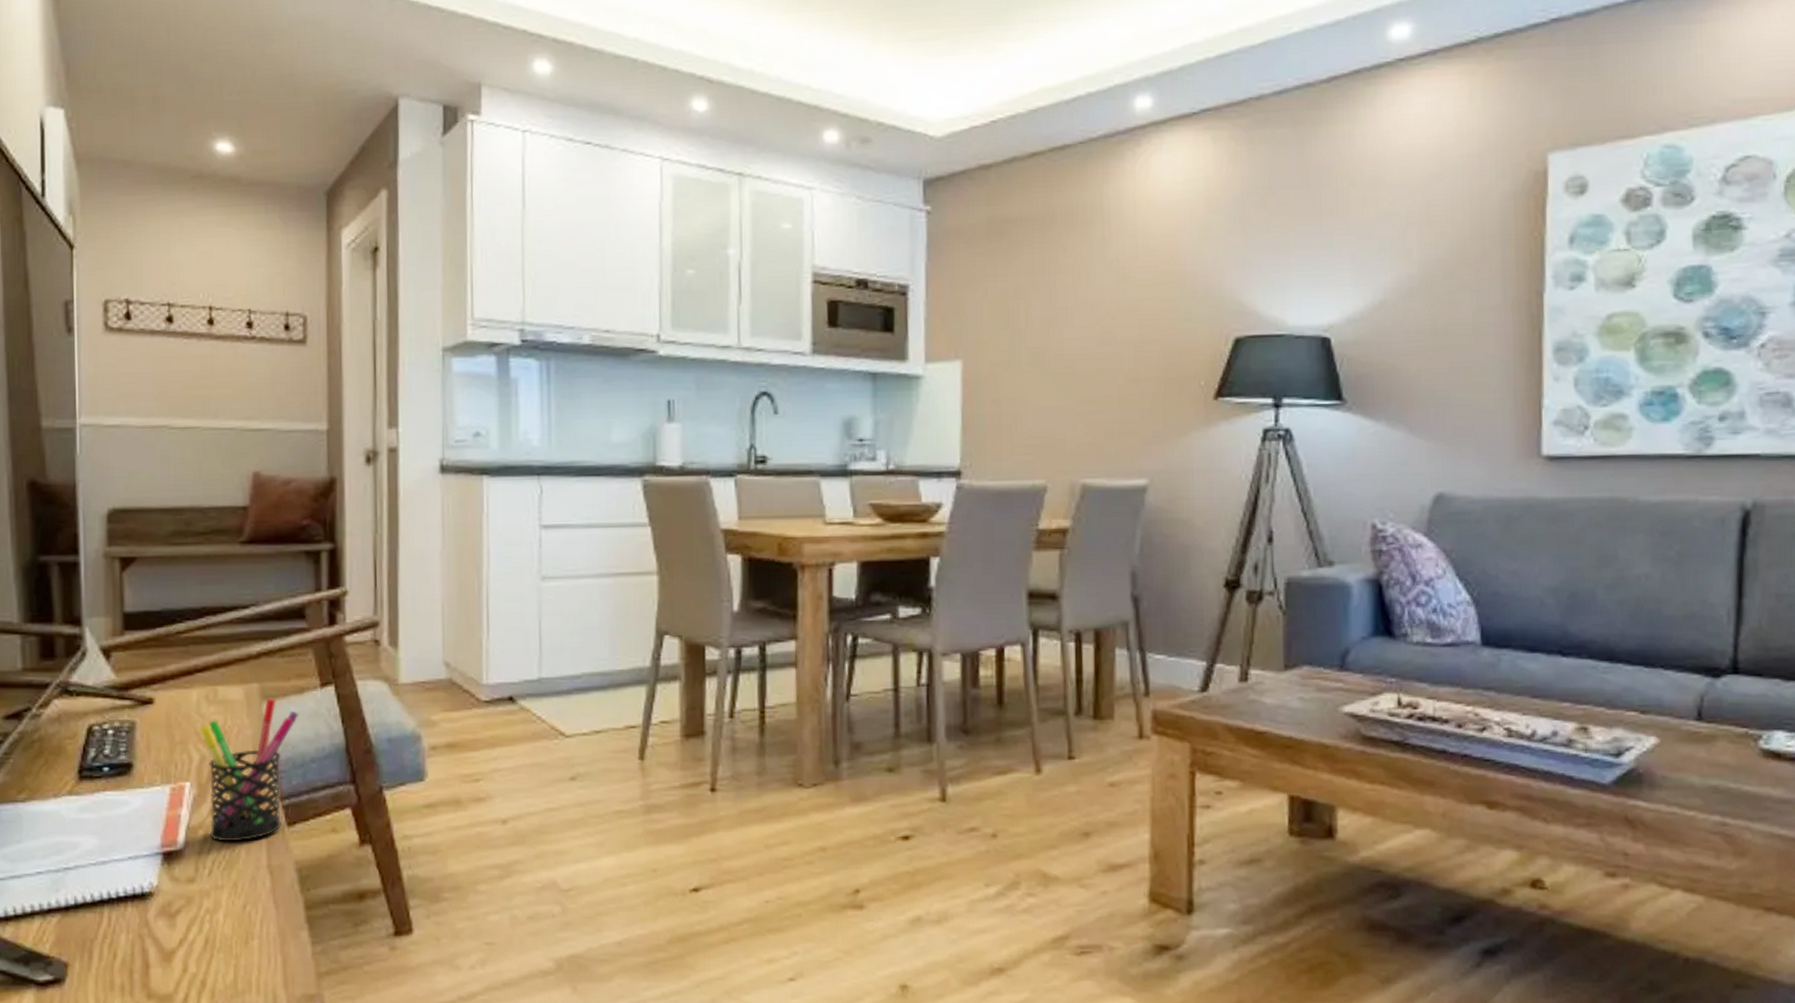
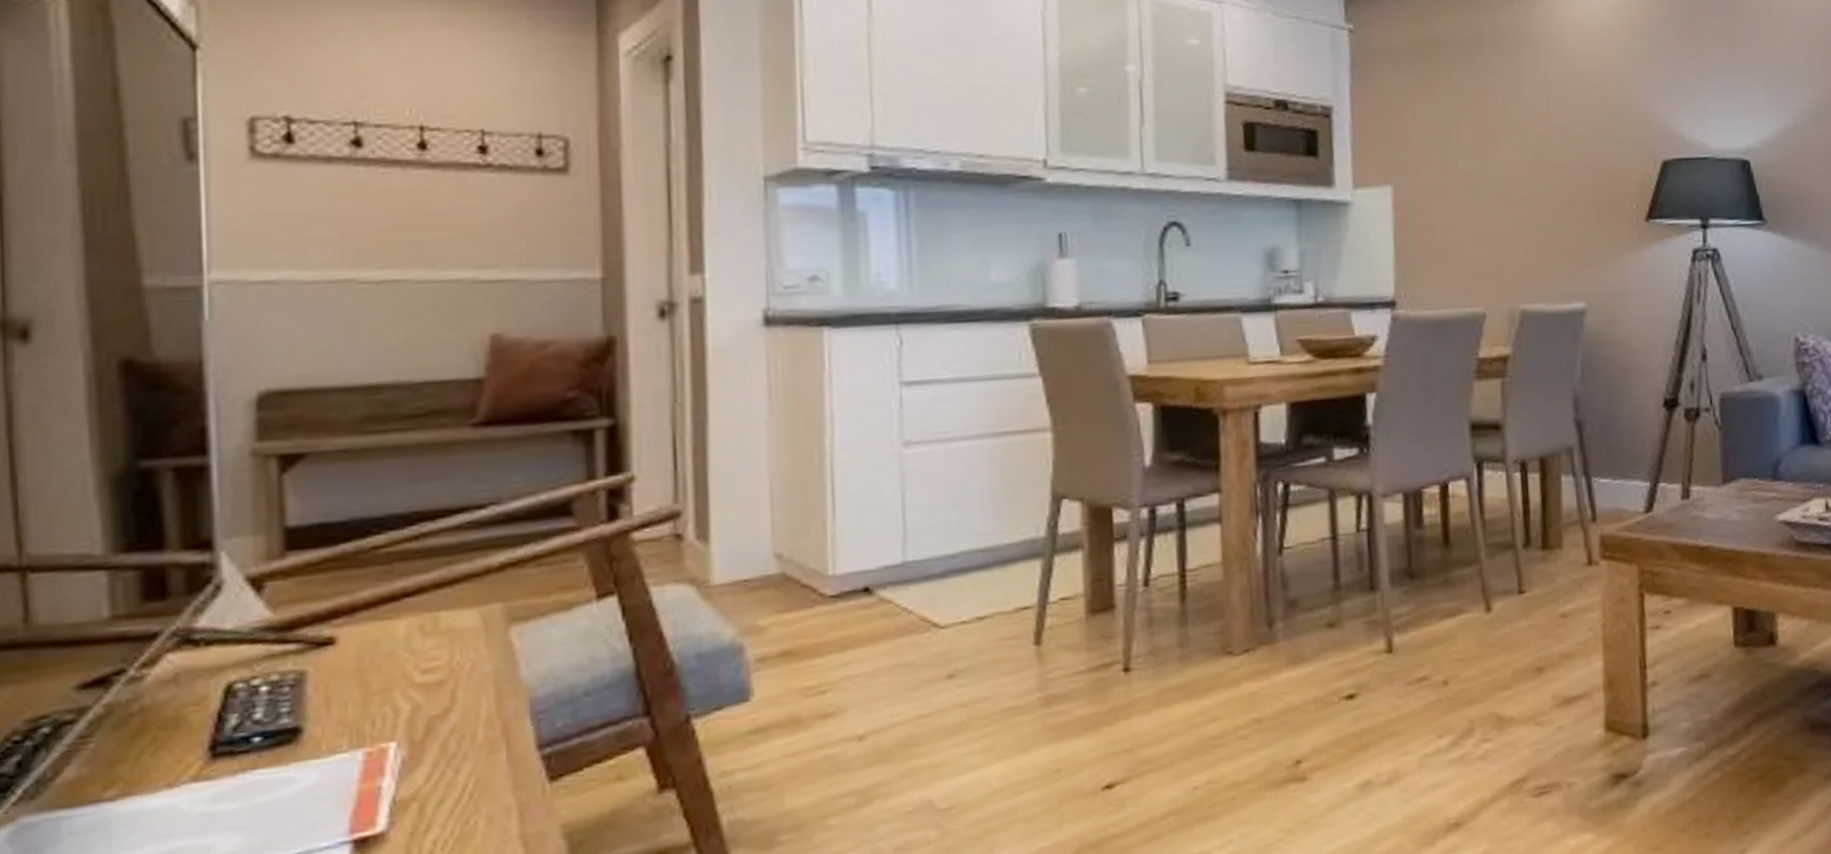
pen holder: present [199,698,299,842] -> none [409,620,565,814]

